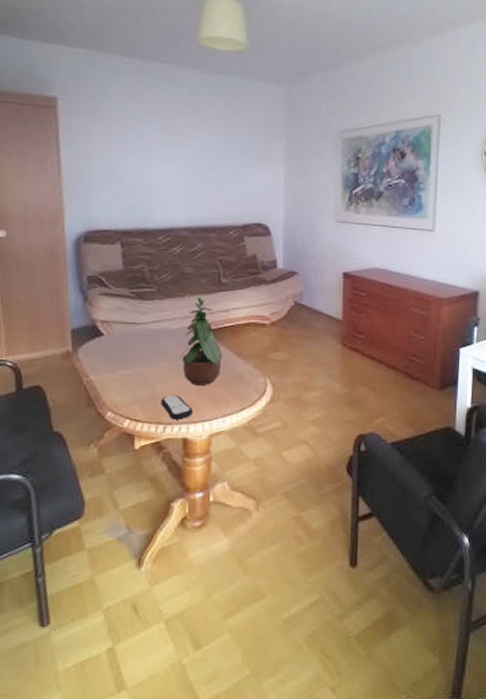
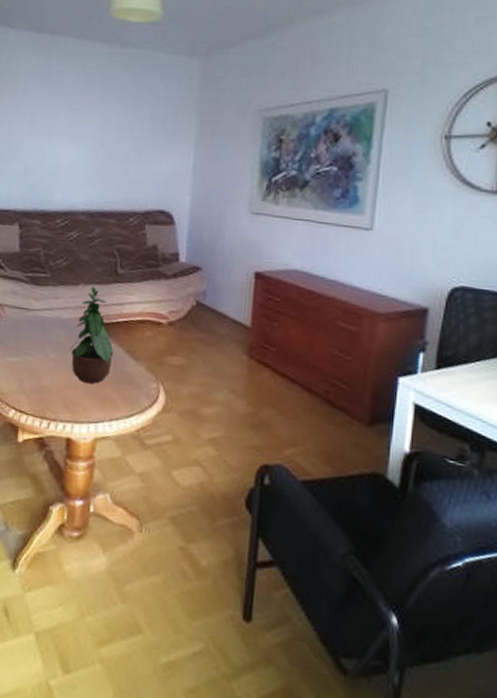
remote control: present [161,394,193,420] -> none [47,388,79,417]

